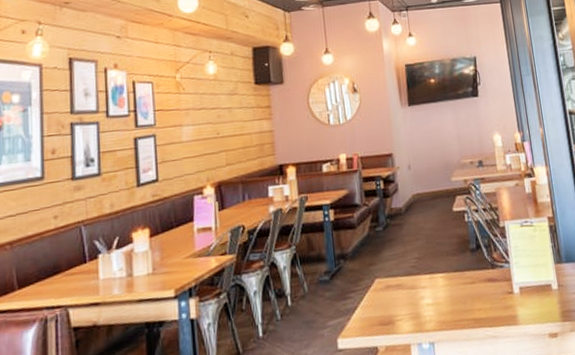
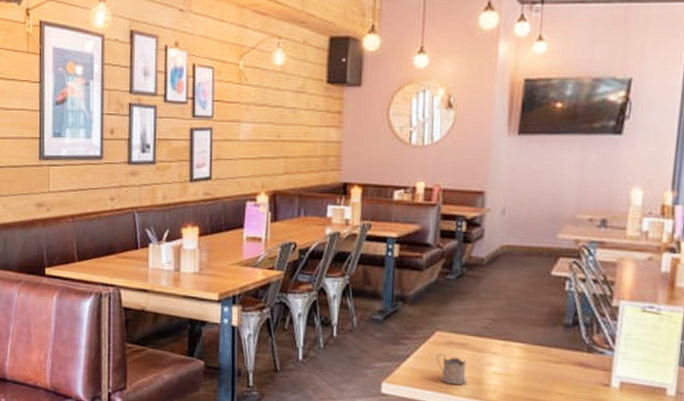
tea glass holder: none [379,297,408,325] -> present [436,353,467,385]

